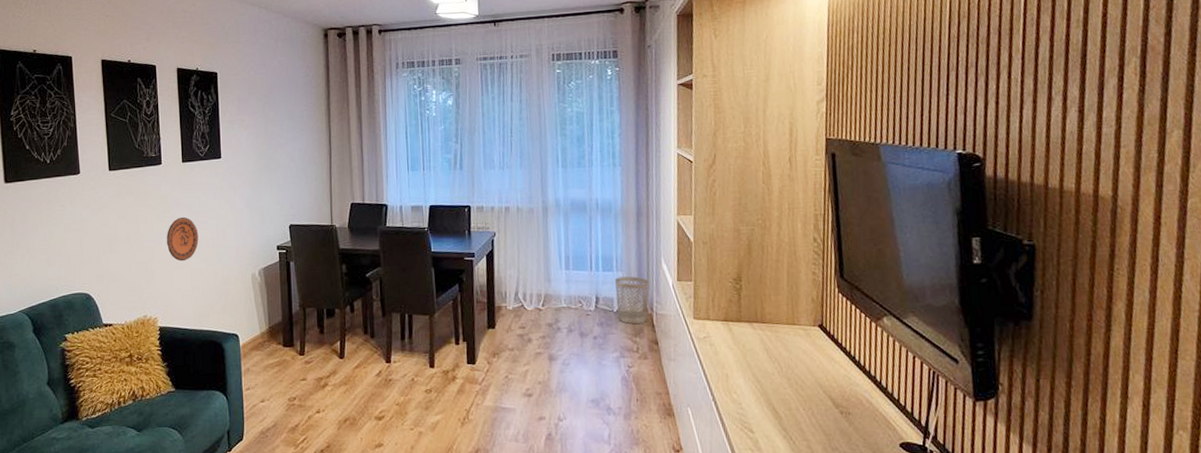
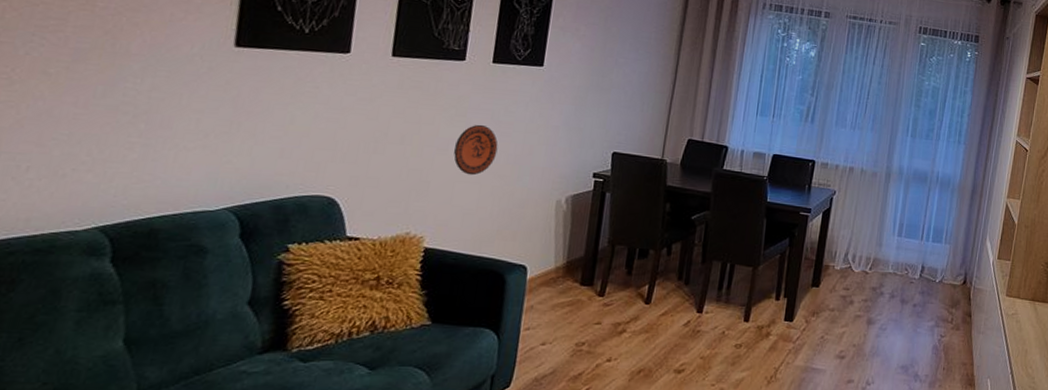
wastebasket: present [614,276,650,325] -> none [939,249,973,297]

